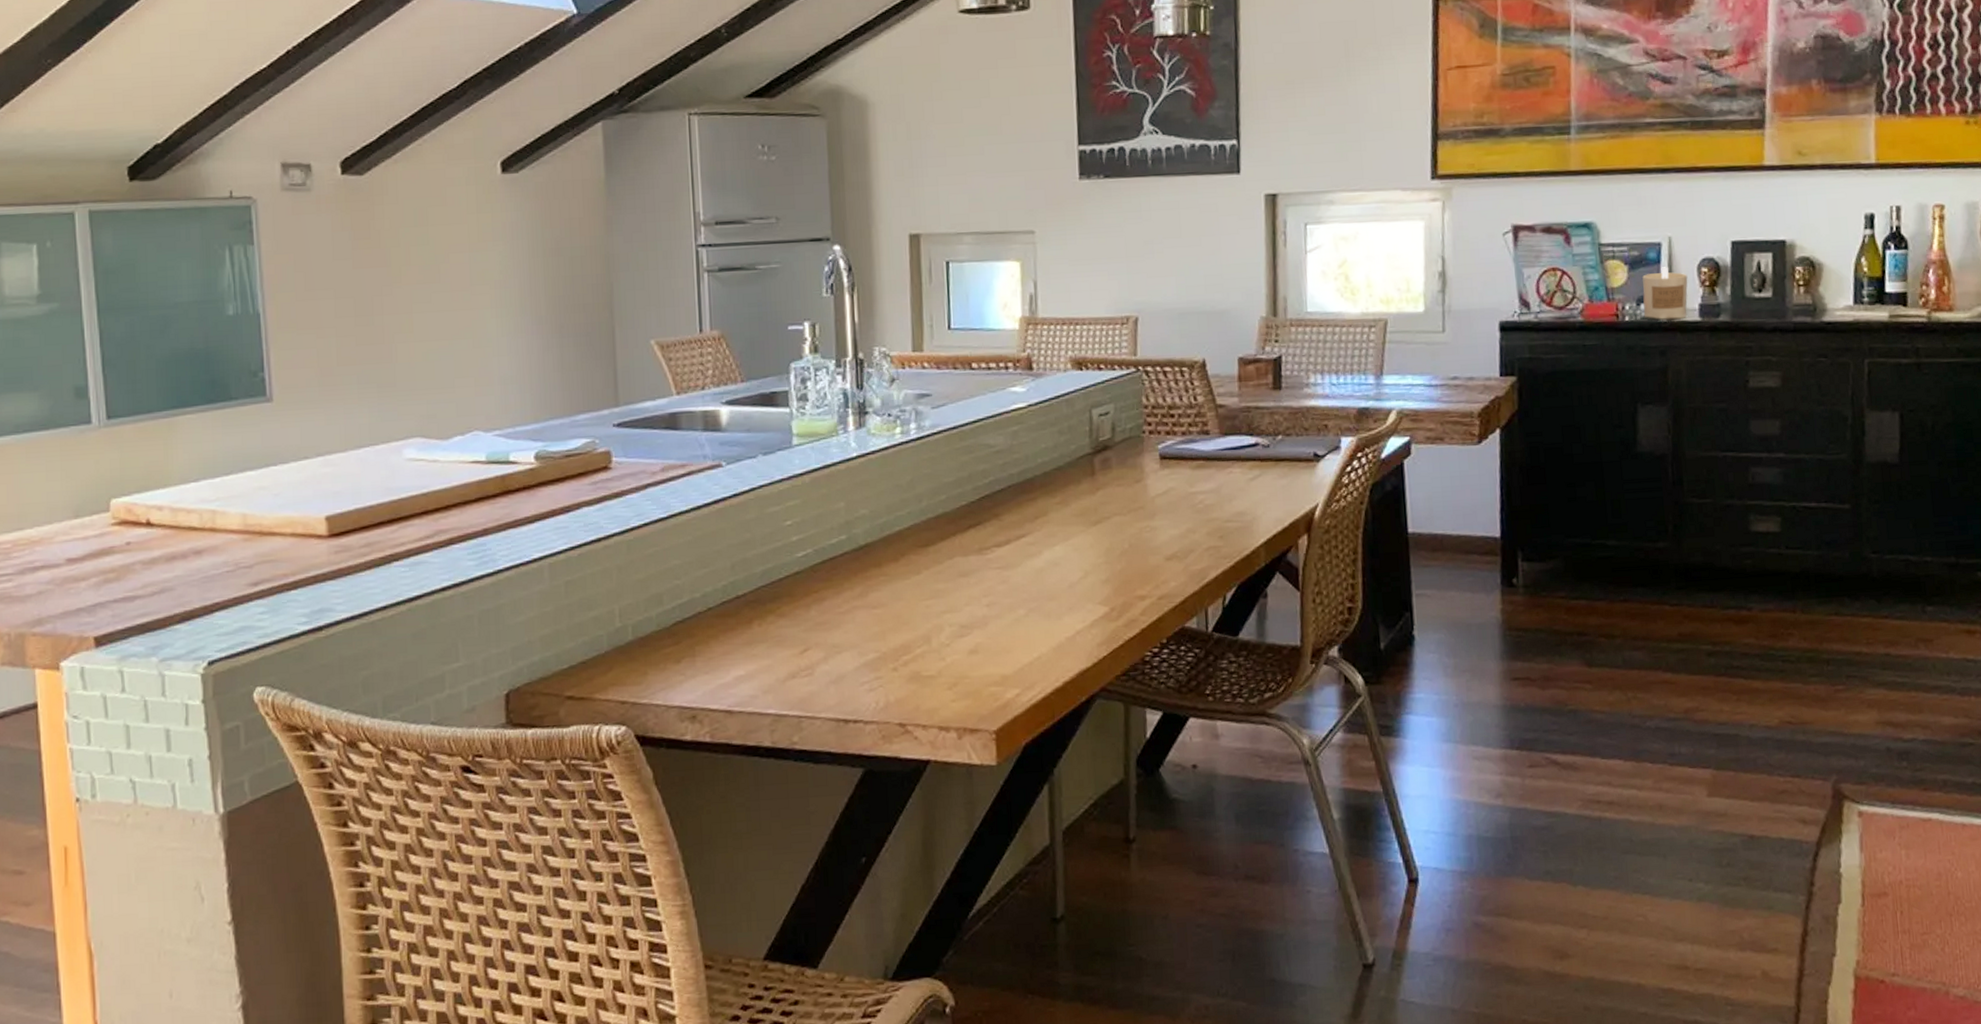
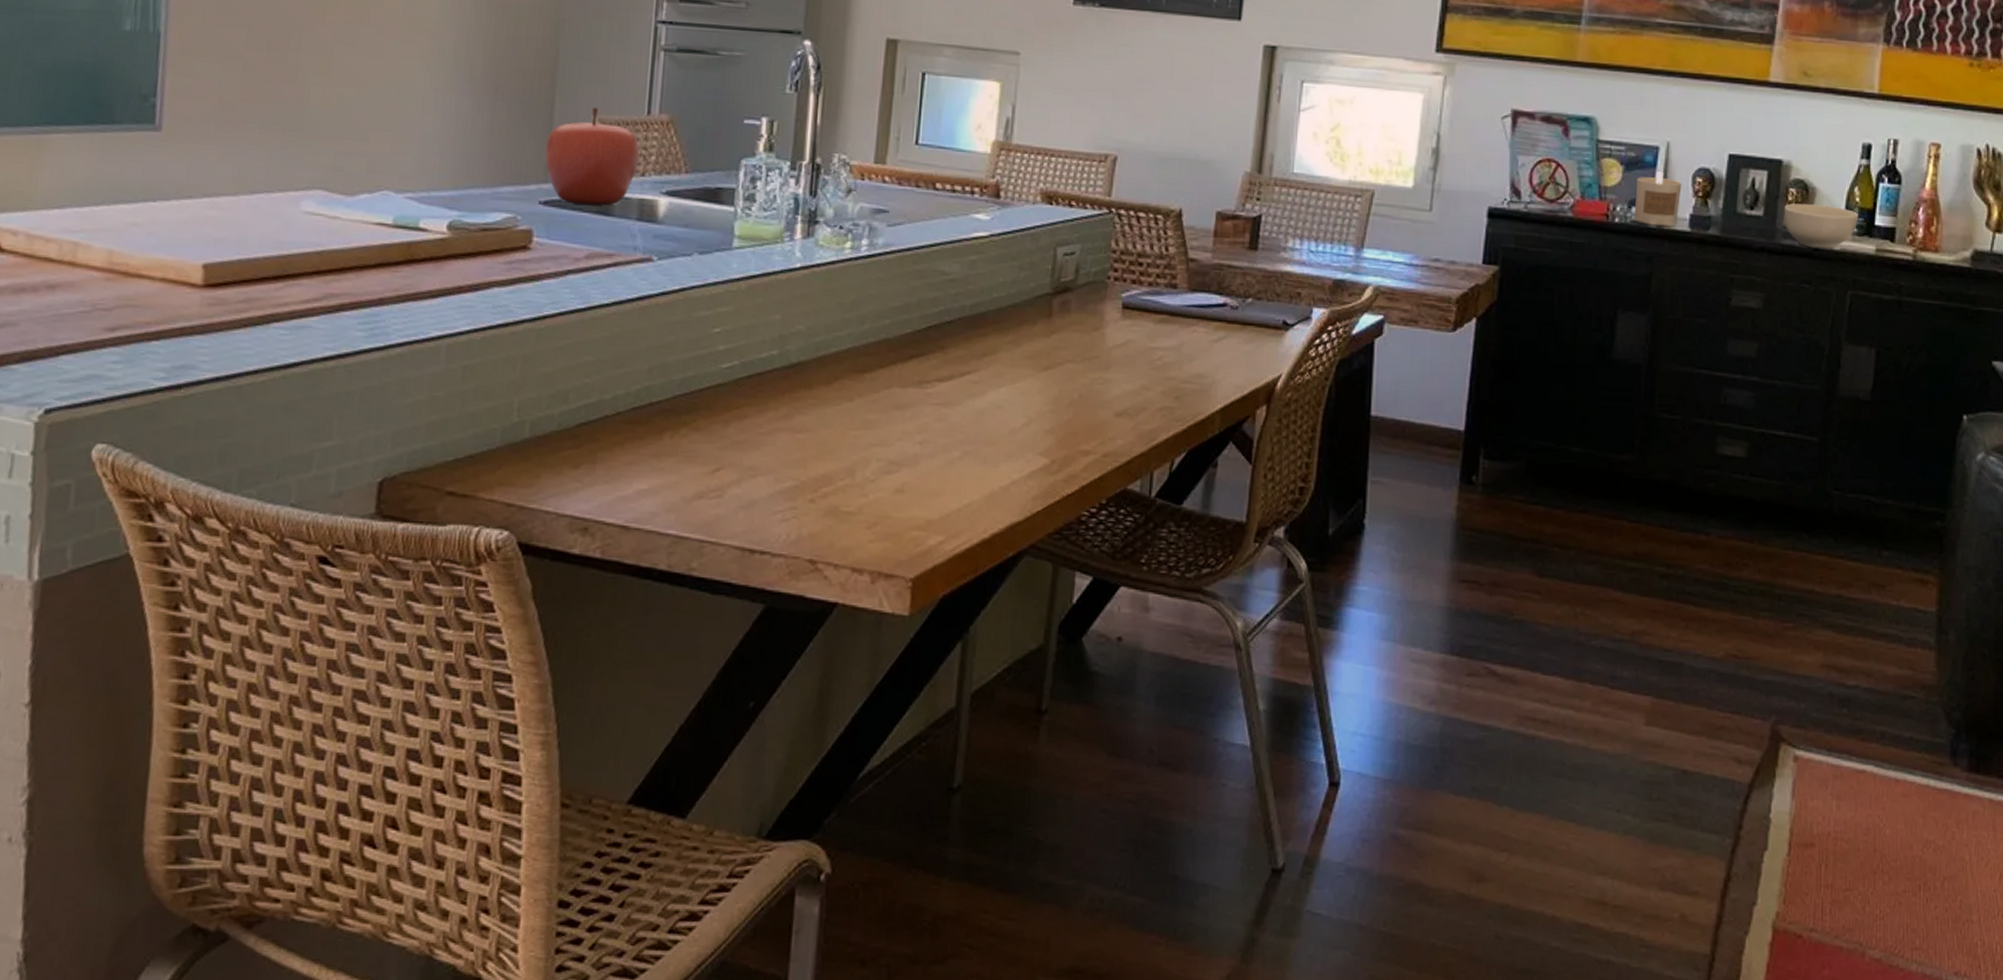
fruit: none [611,331,697,423] -> present [544,107,639,206]
bowl: none [1792,279,1868,322] -> present [1784,203,1858,250]

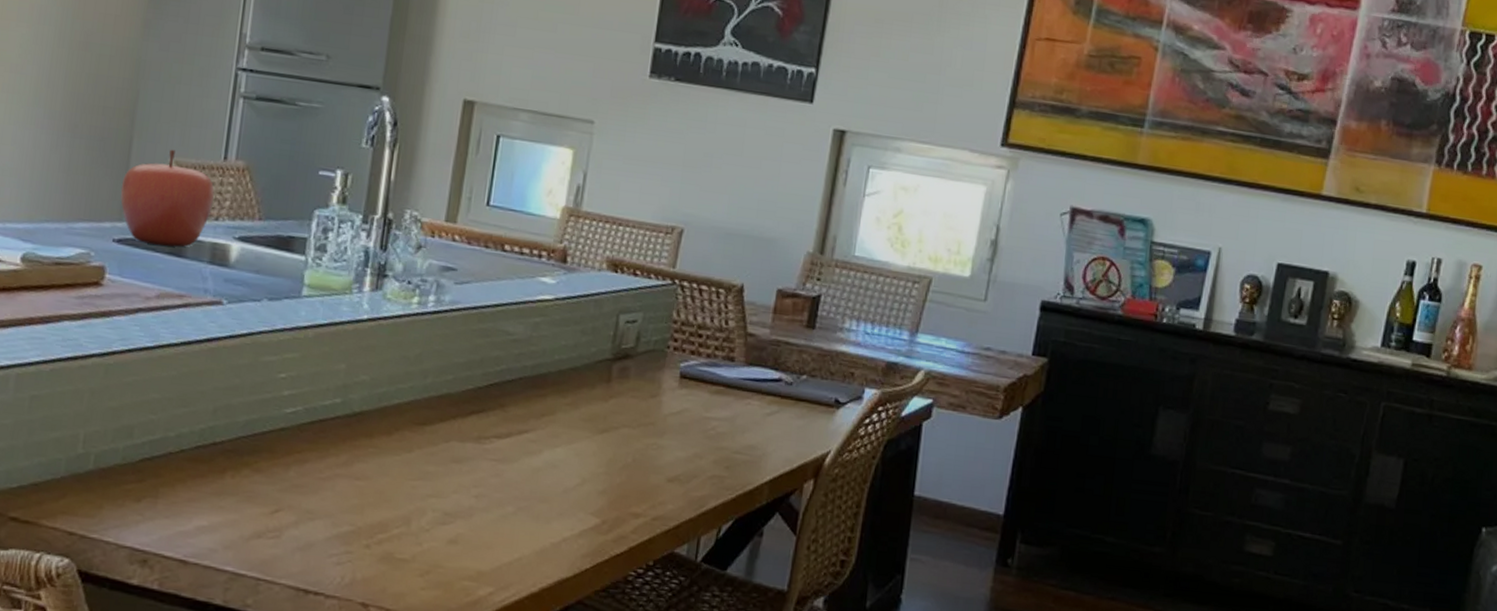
candle: present [1634,172,1682,229] -> none [1181,276,1230,331]
bowl: present [1784,203,1858,250] -> none [1326,314,1398,362]

